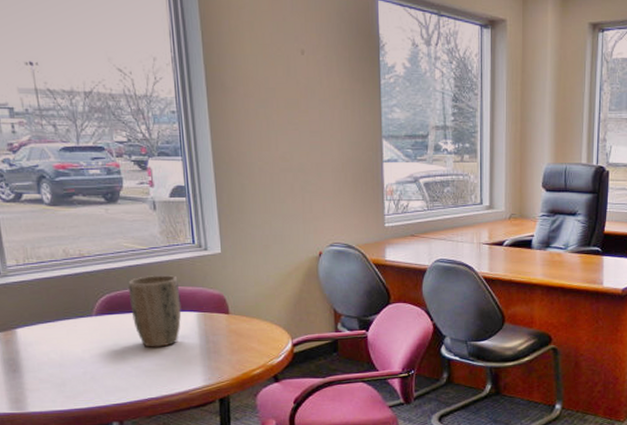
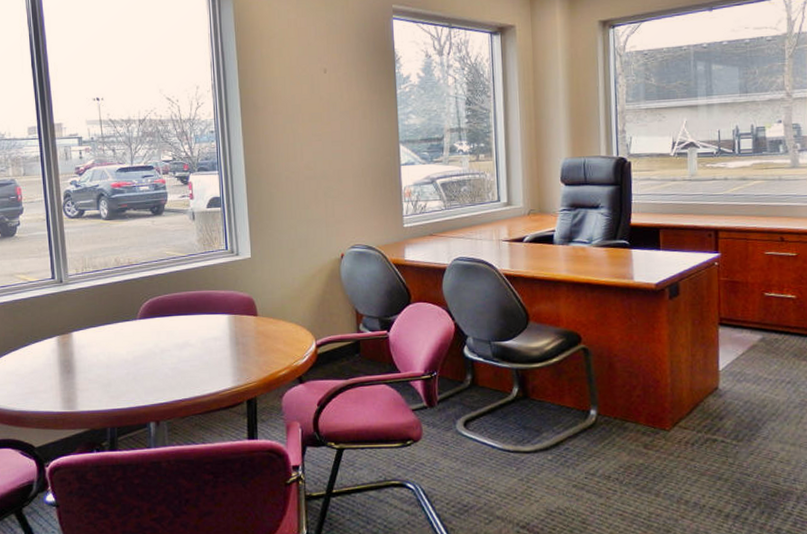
plant pot: present [128,275,182,347] -> none [169,280,215,349]

